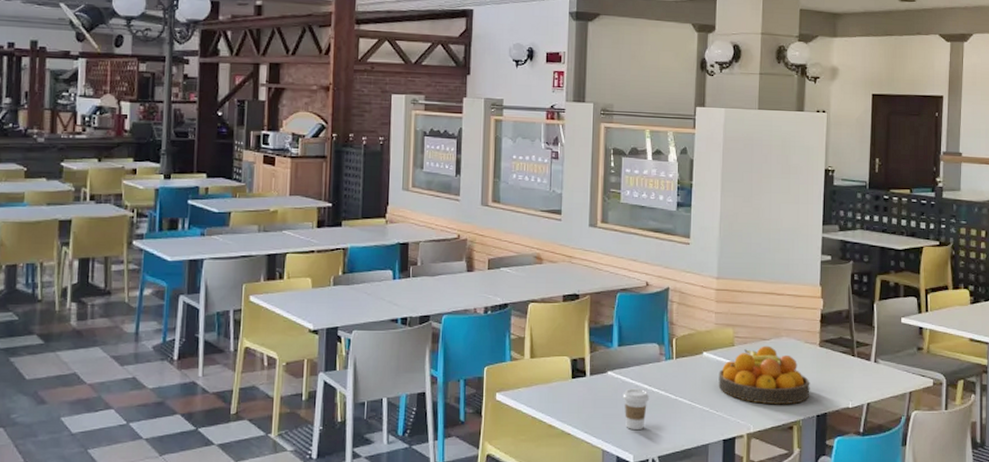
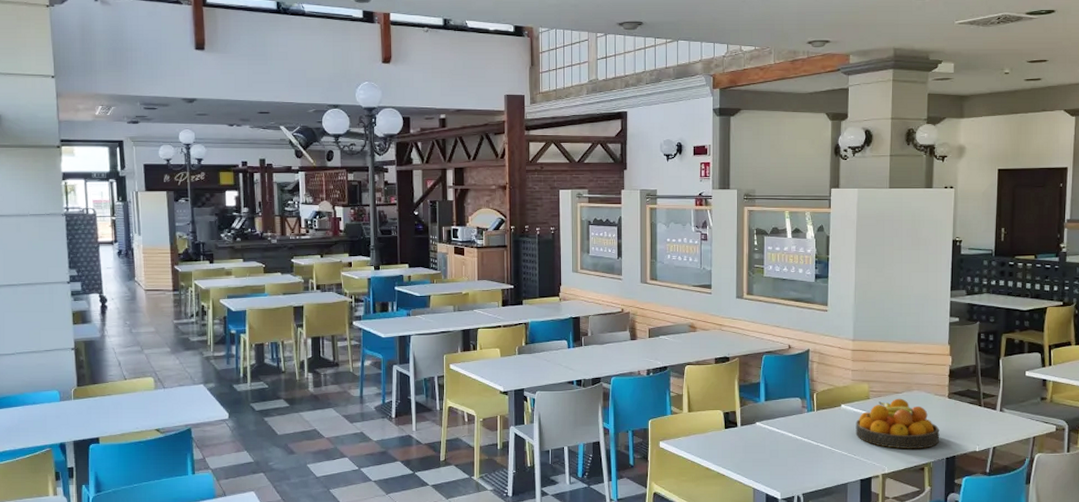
coffee cup: present [622,388,650,429] -> none [770,436,794,471]

